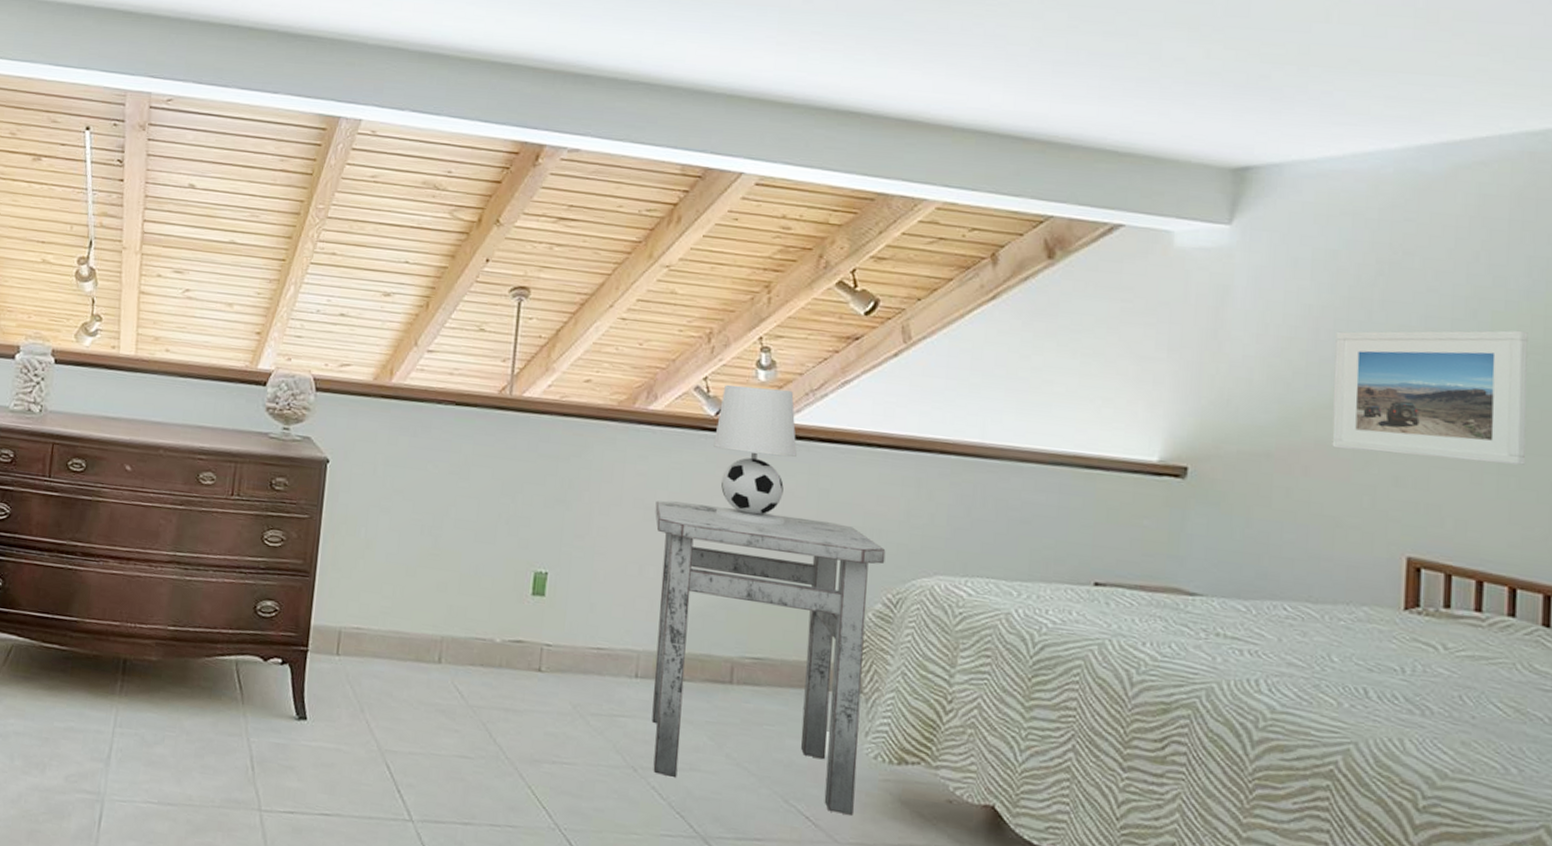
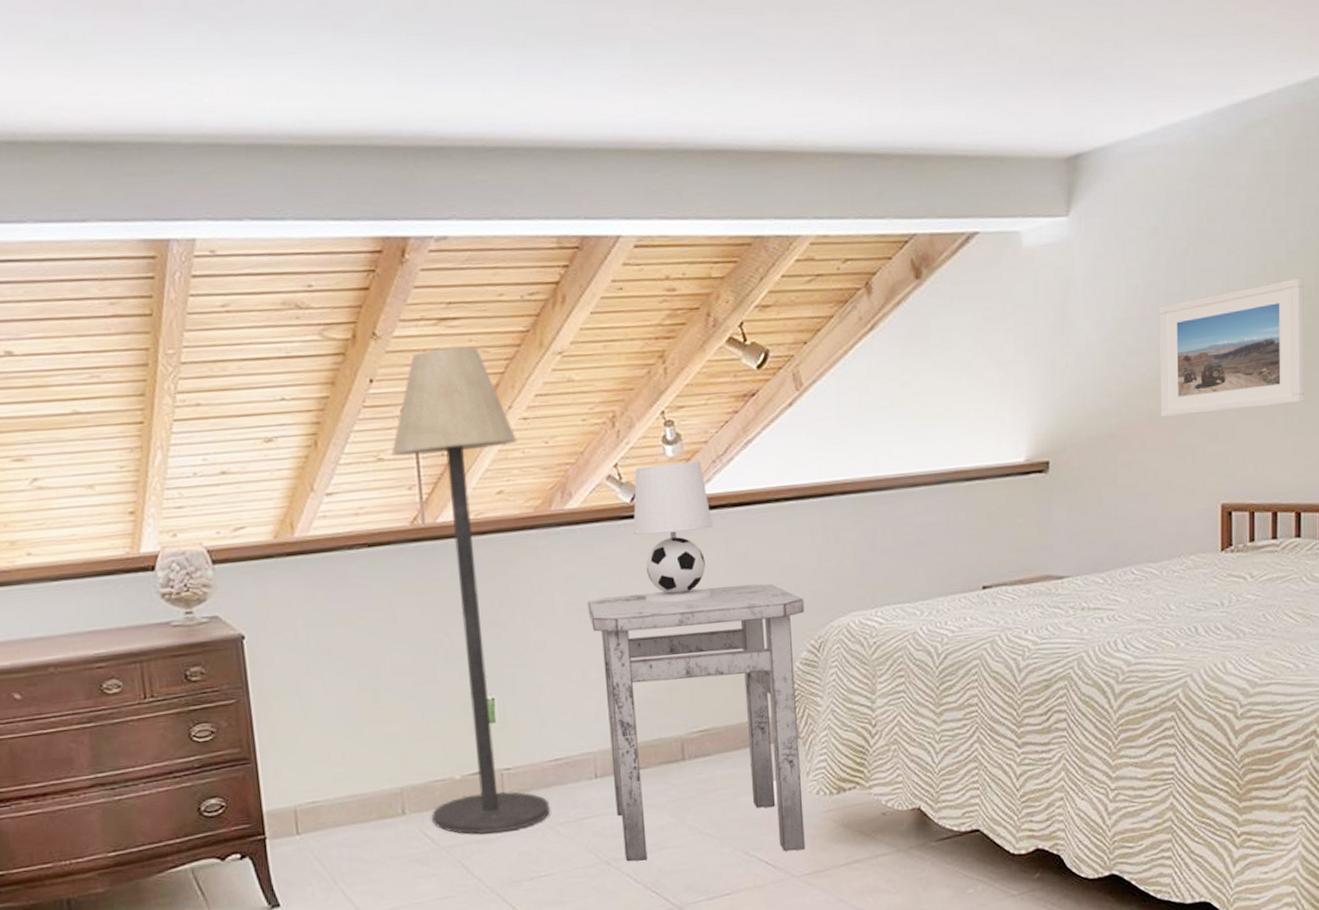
floor lamp: none [465,242,613,708] -> present [391,346,550,834]

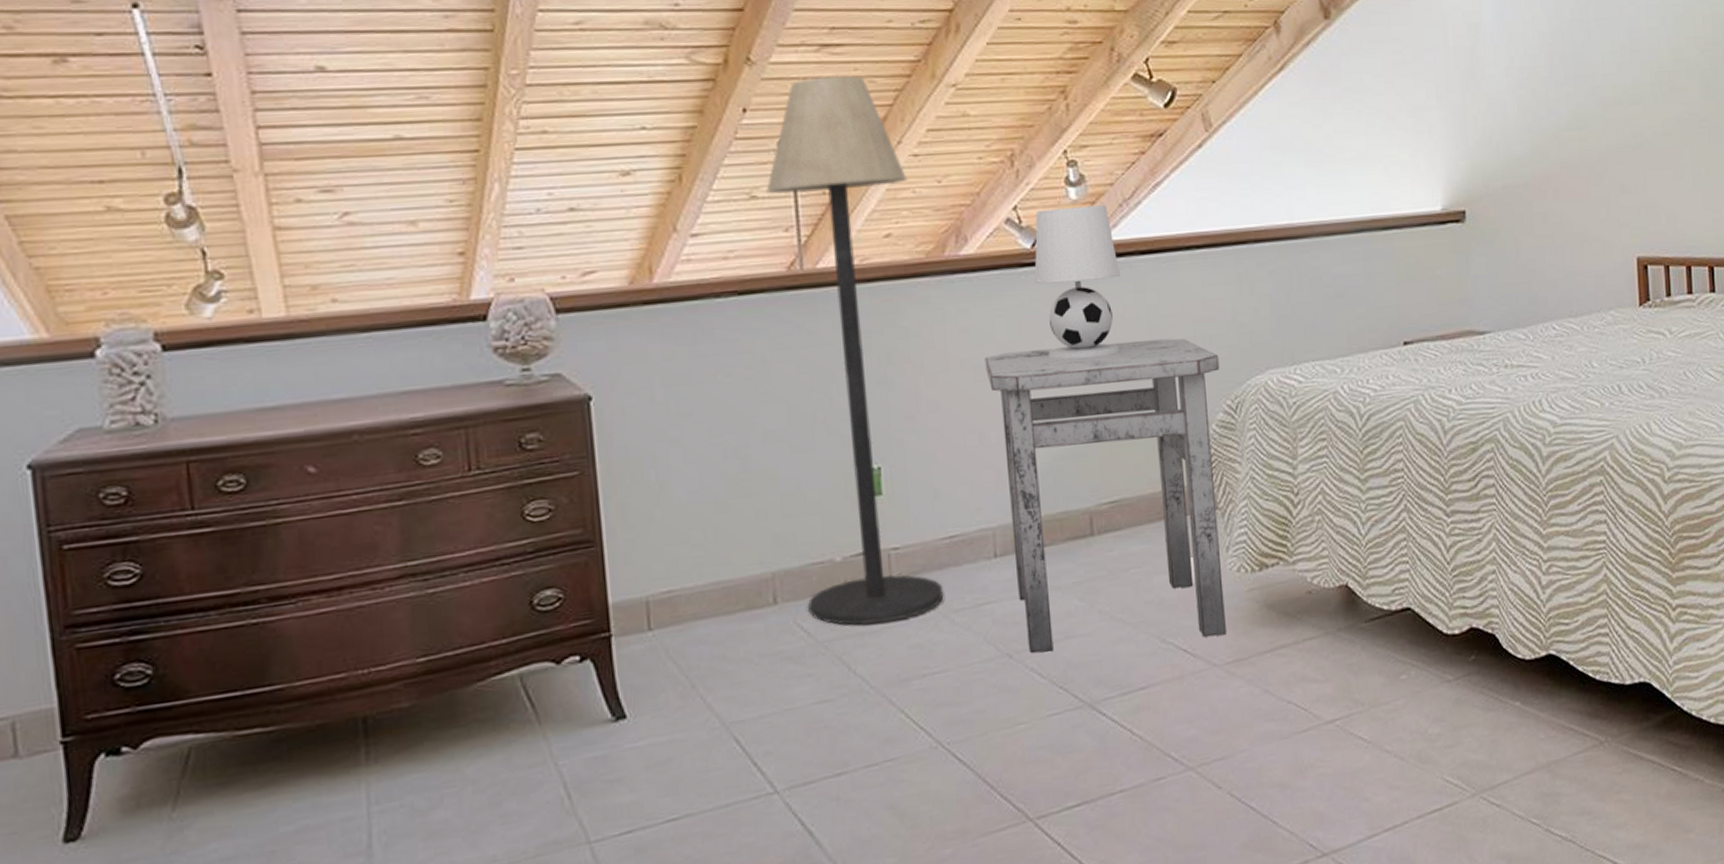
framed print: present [1159,277,1305,418] -> none [1565,30,1709,168]

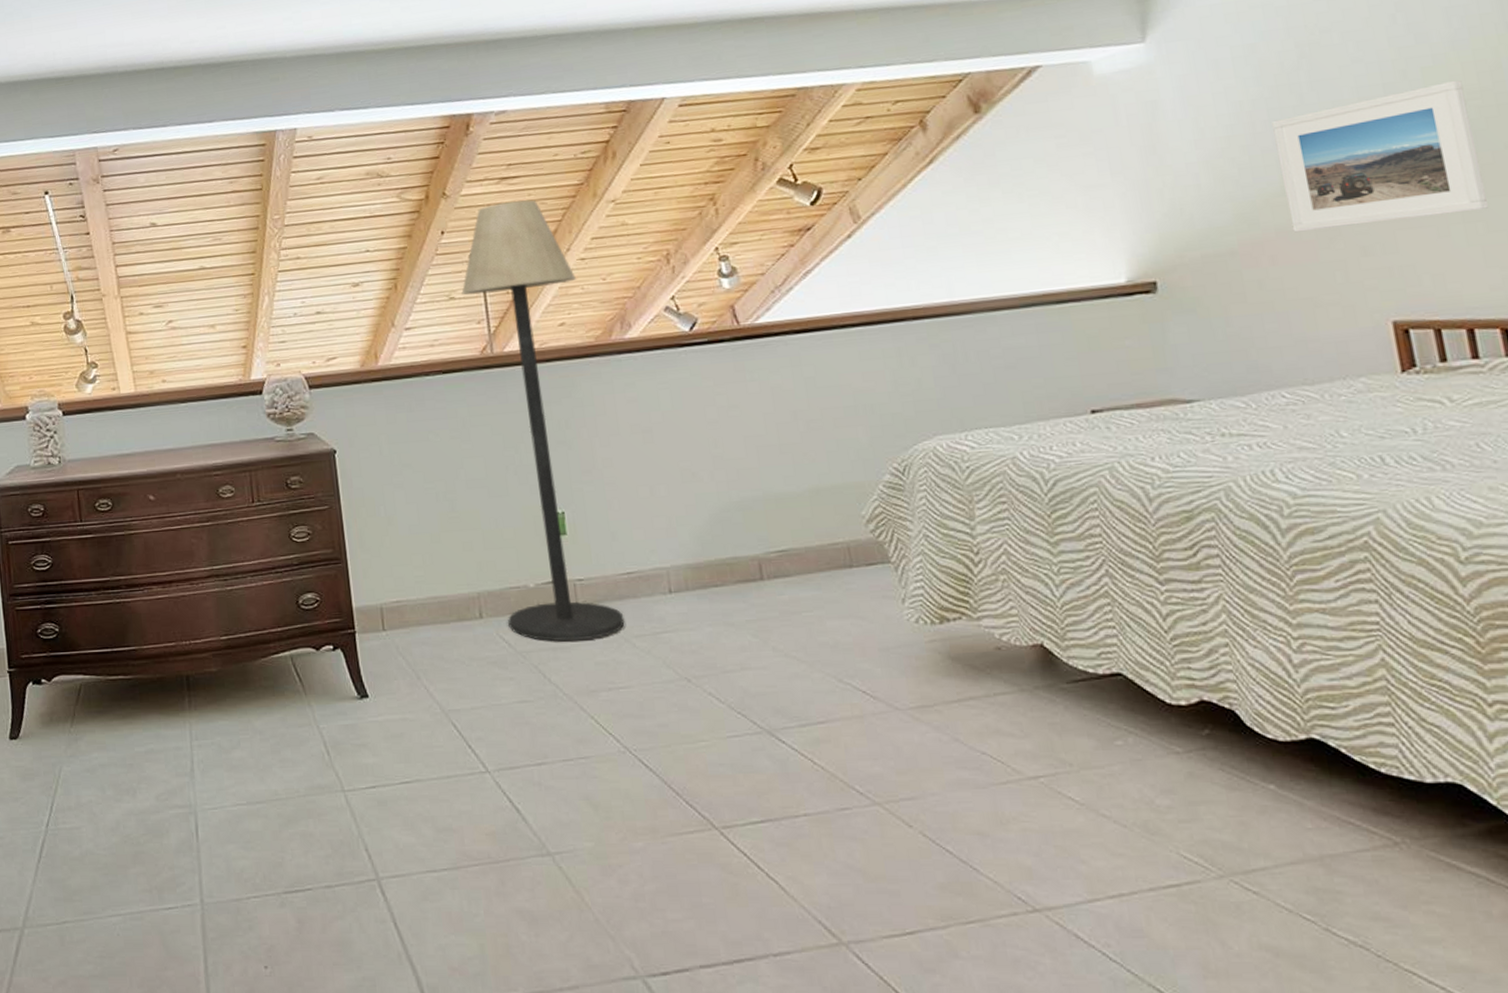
side table: present [985,338,1226,654] -> none [652,407,908,682]
table lamp: present [1034,205,1121,360] -> none [692,292,781,425]
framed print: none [1565,30,1709,168] -> present [1272,79,1488,233]

